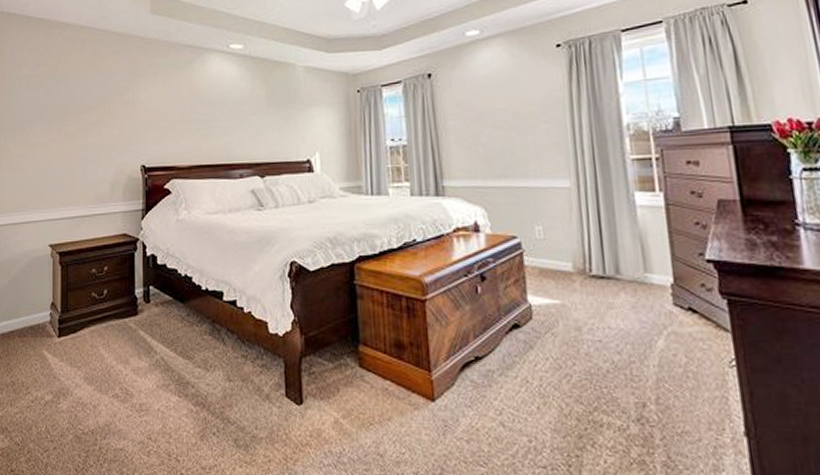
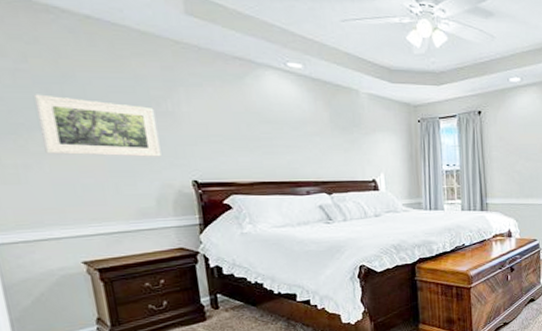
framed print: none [39,94,119,145] -> present [34,94,162,157]

